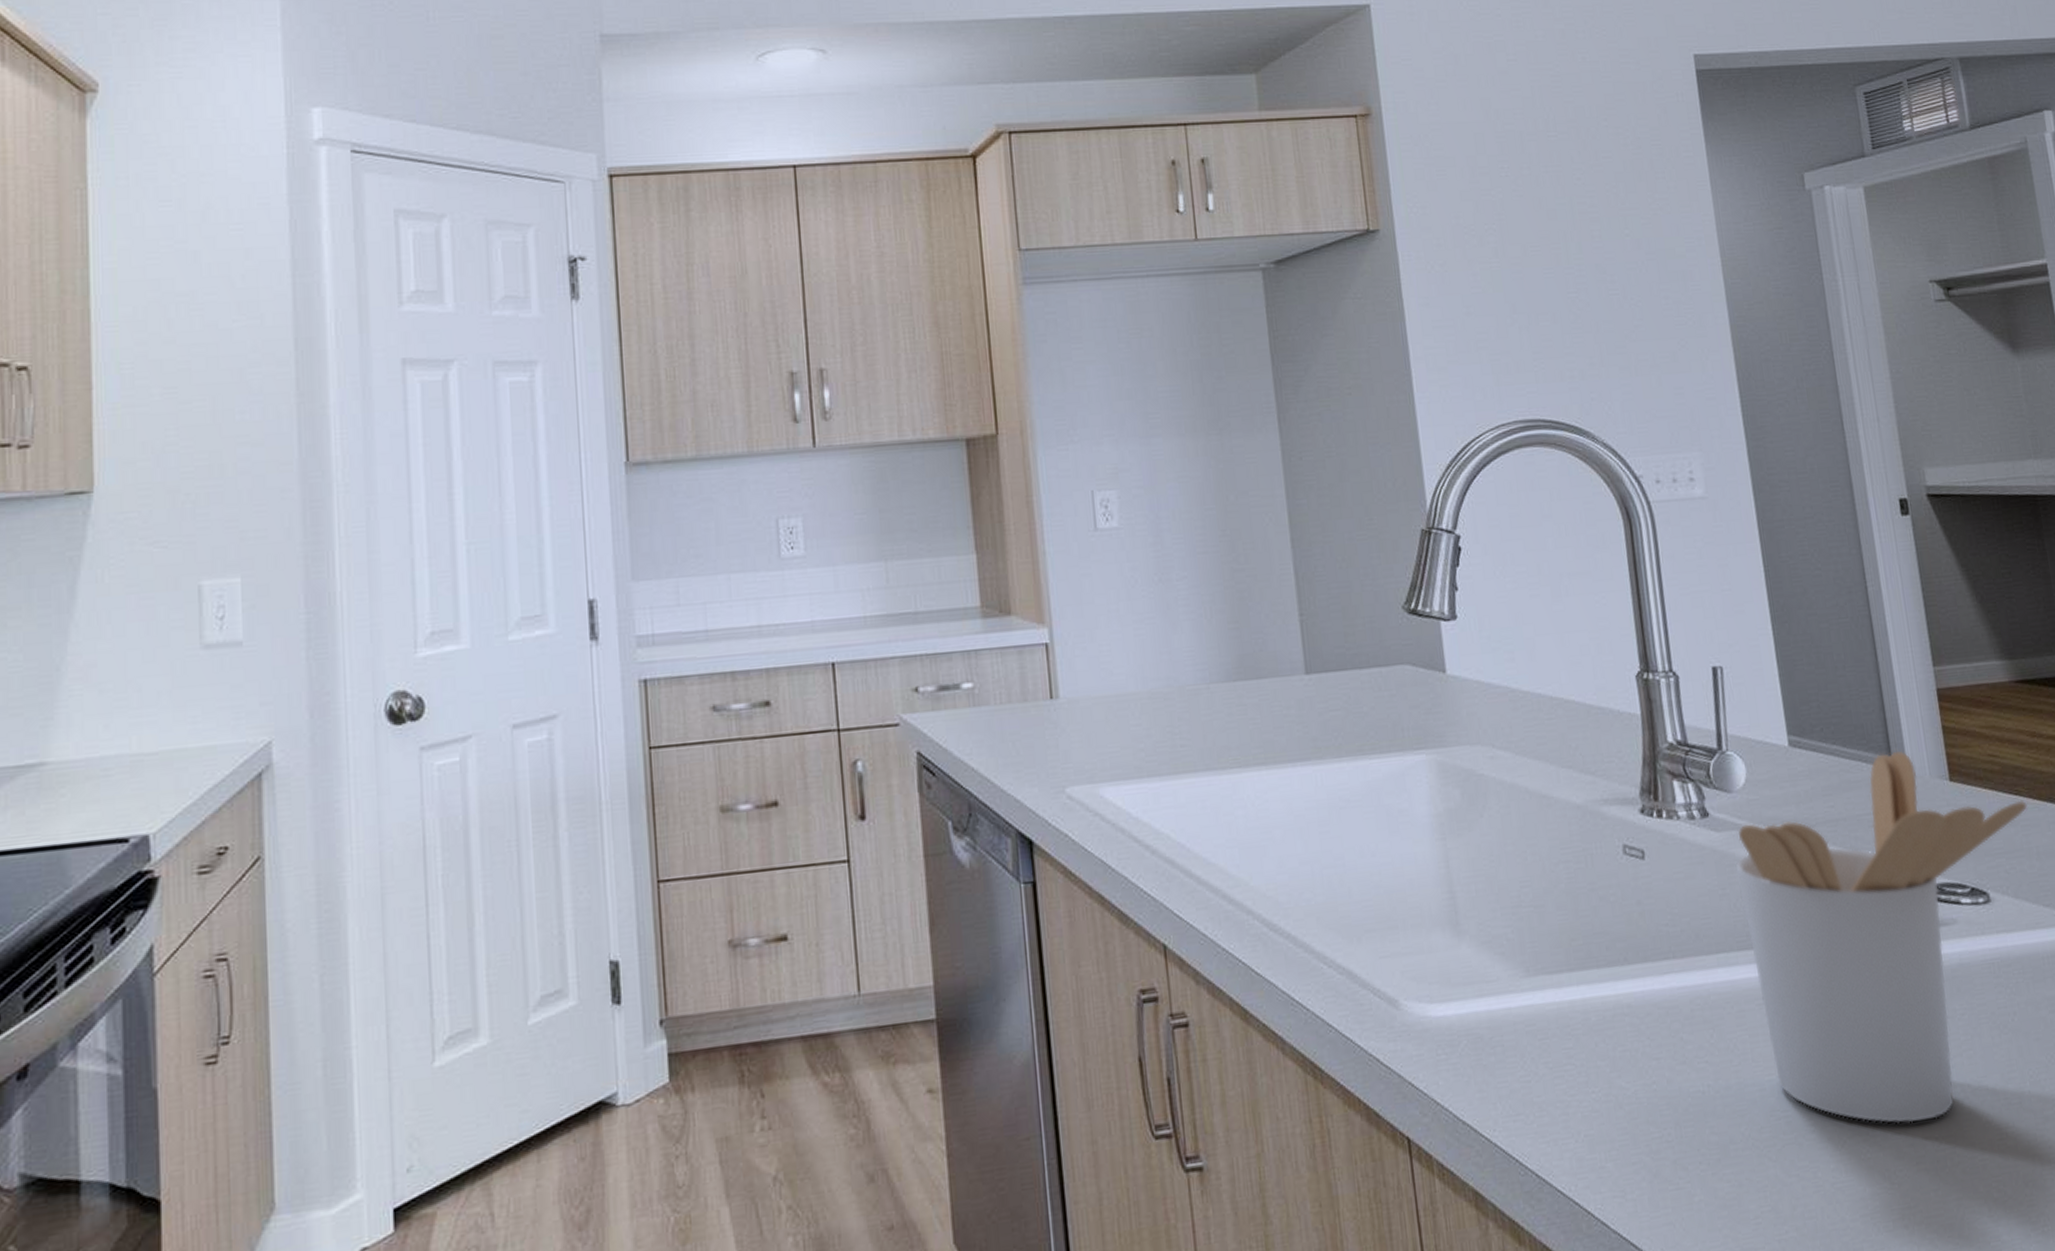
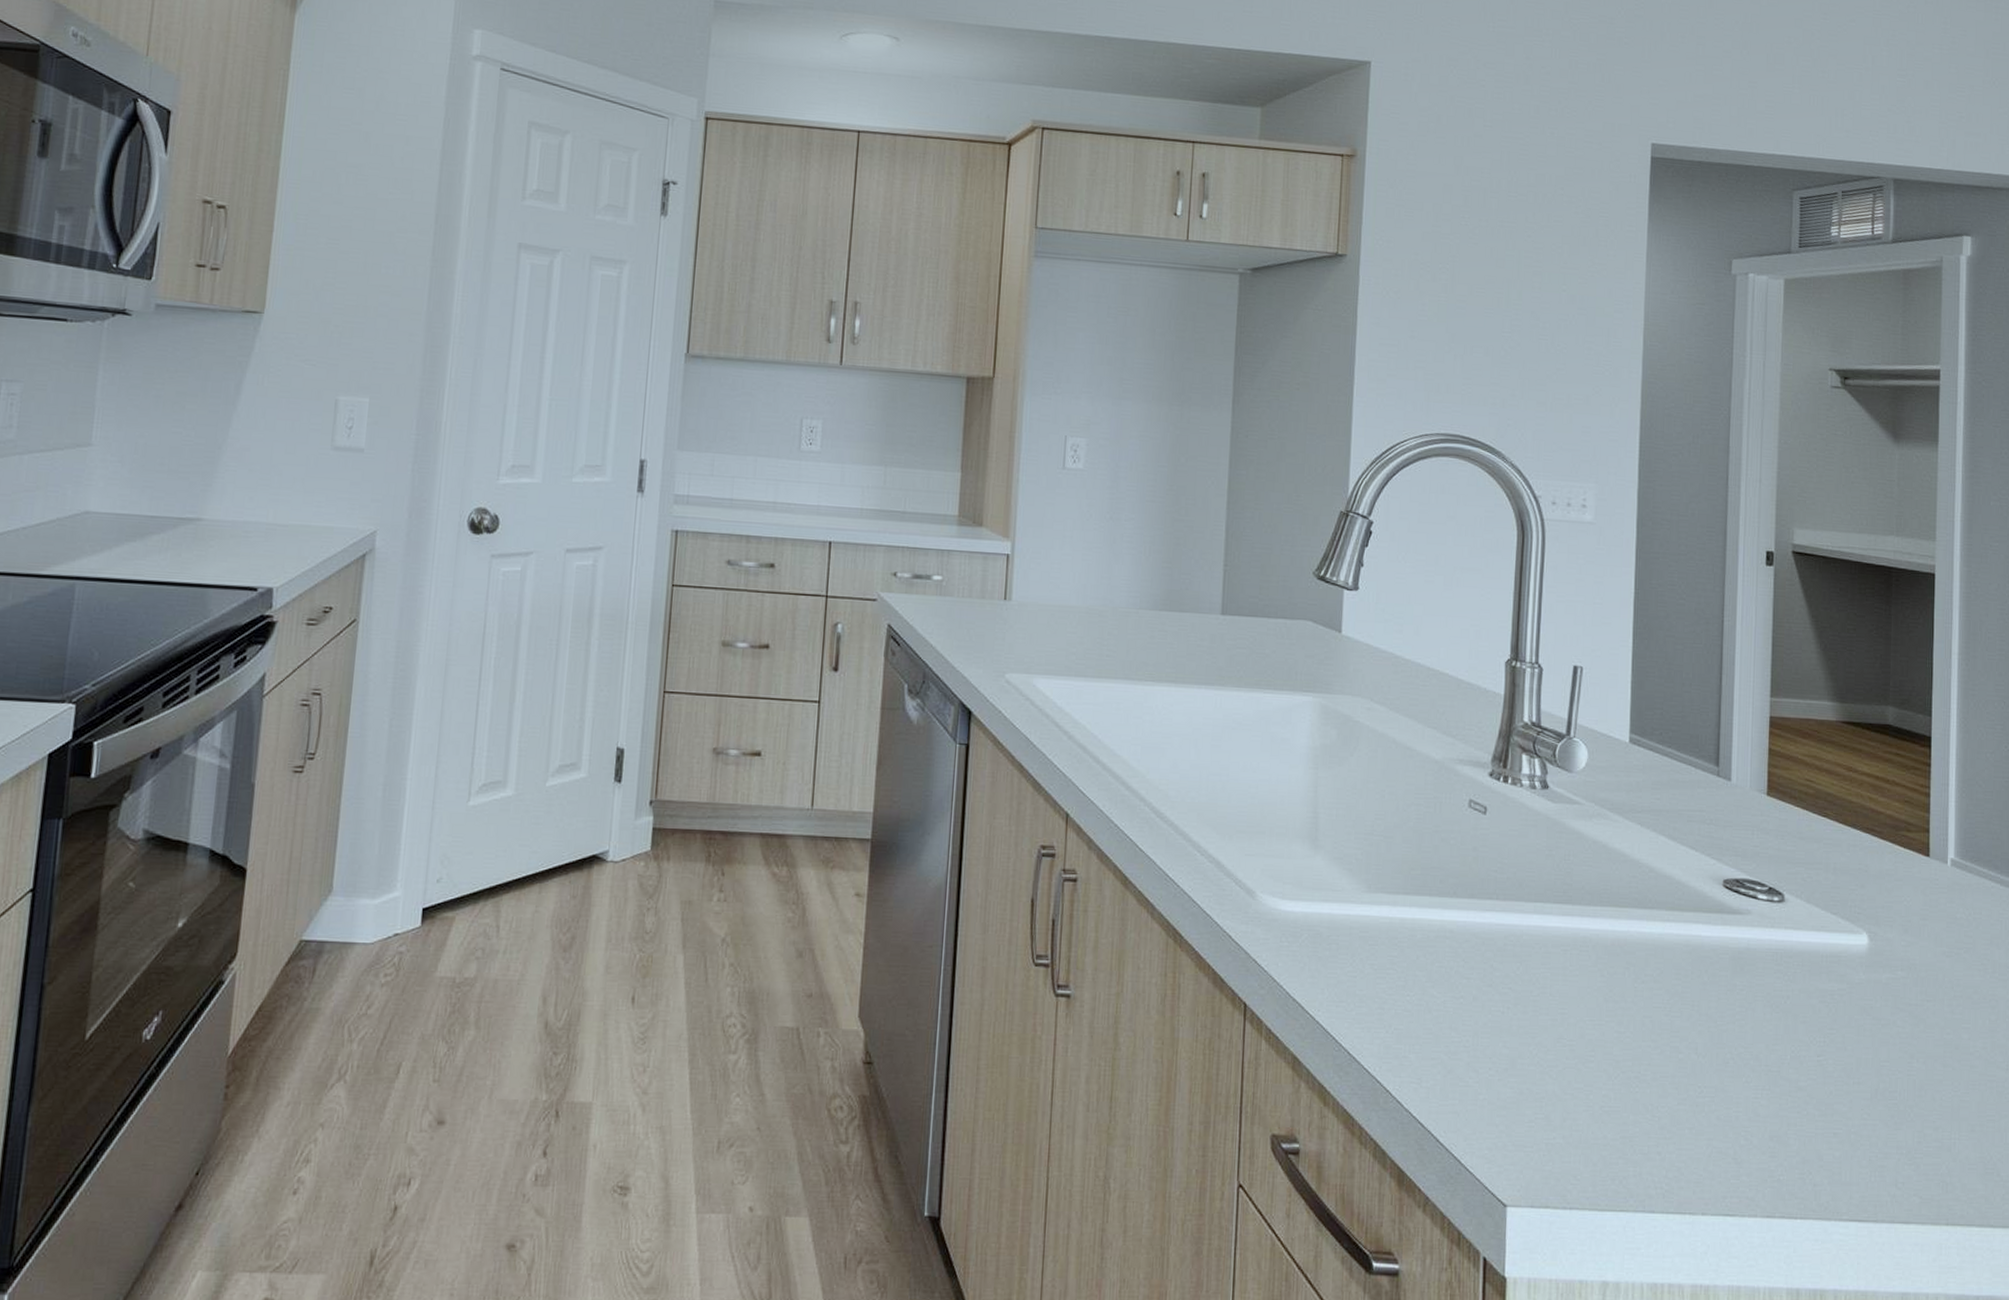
utensil holder: present [1736,750,2028,1124] -> none [1564,762,1833,1071]

